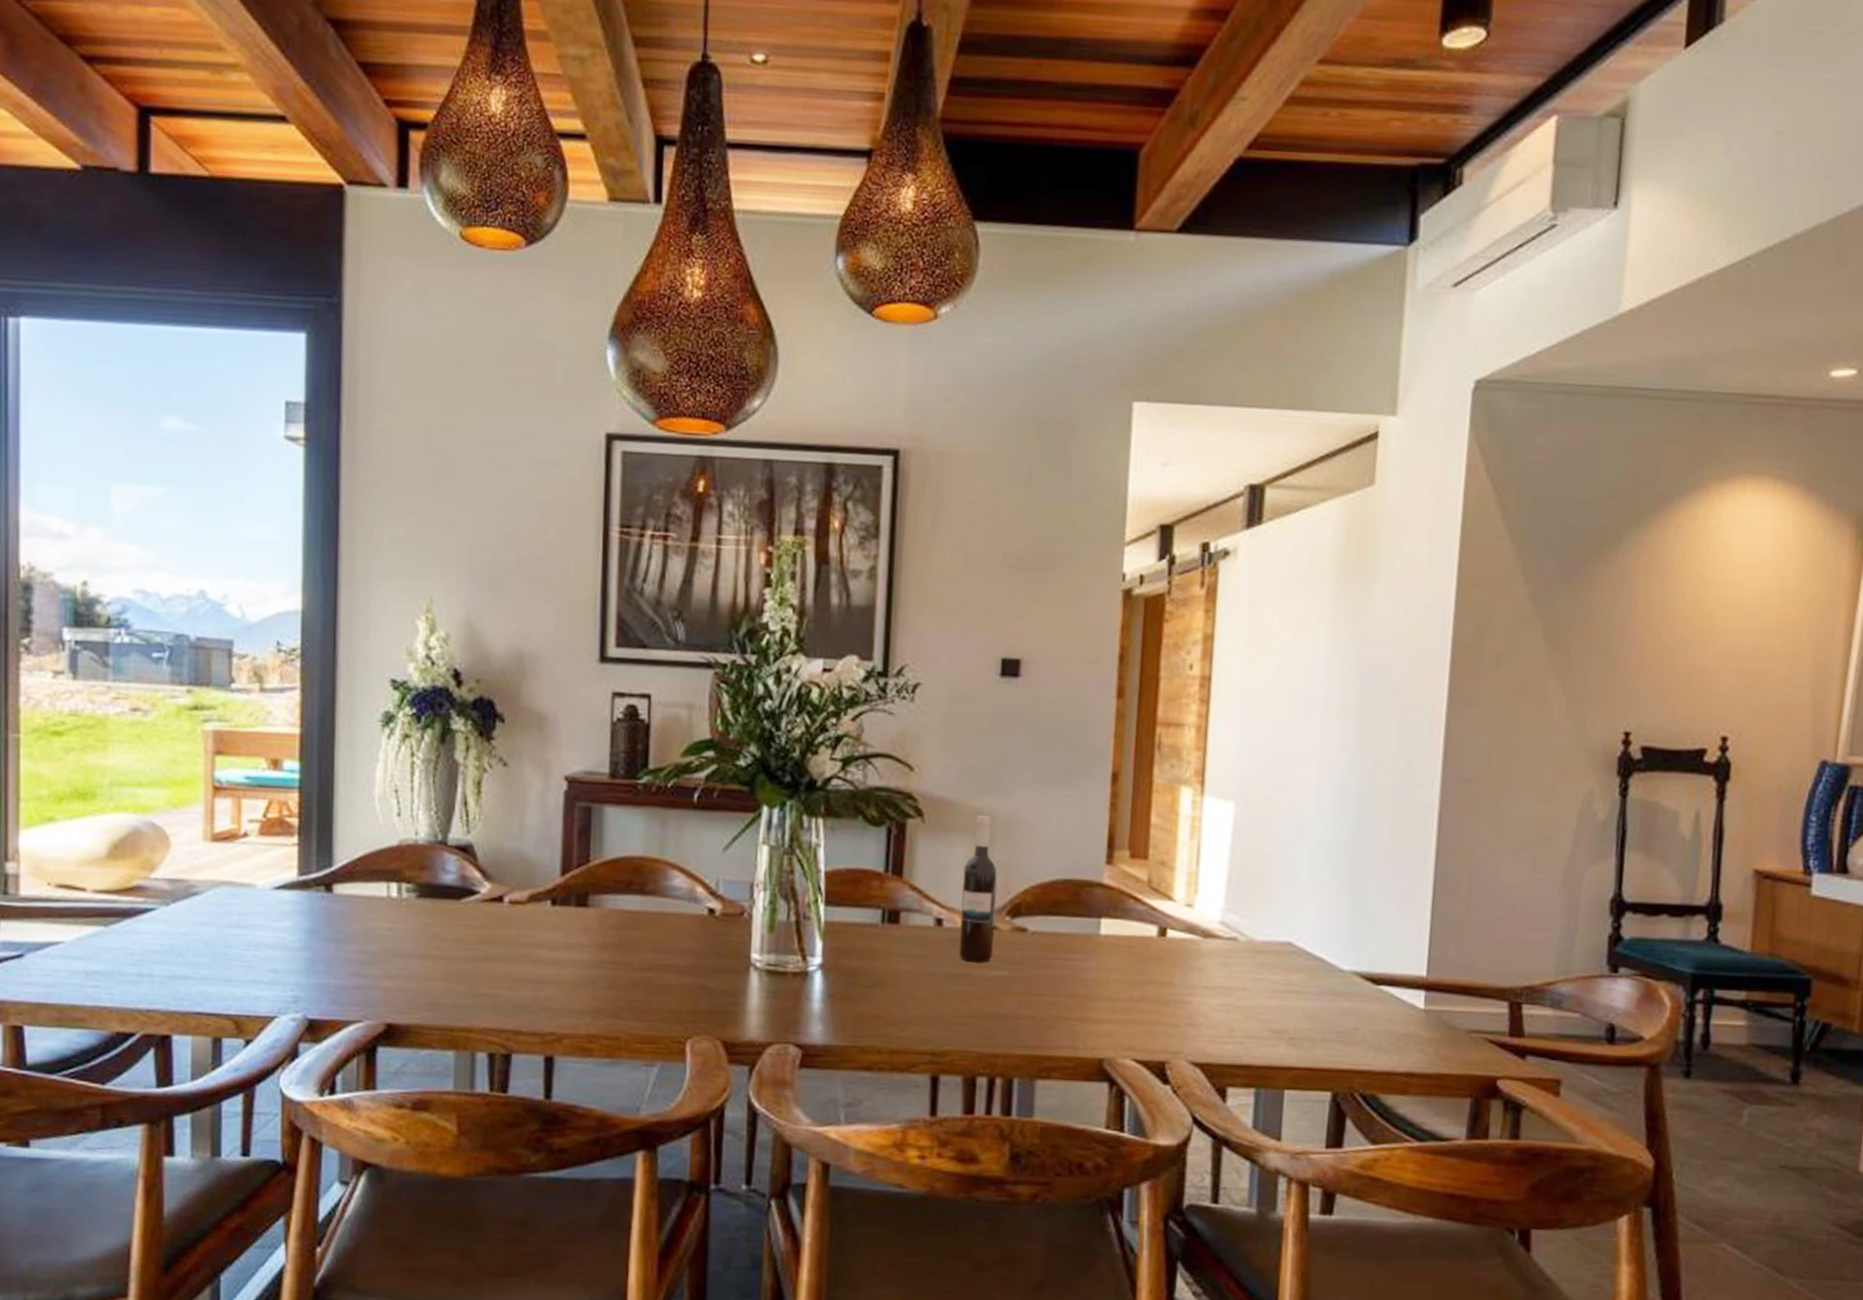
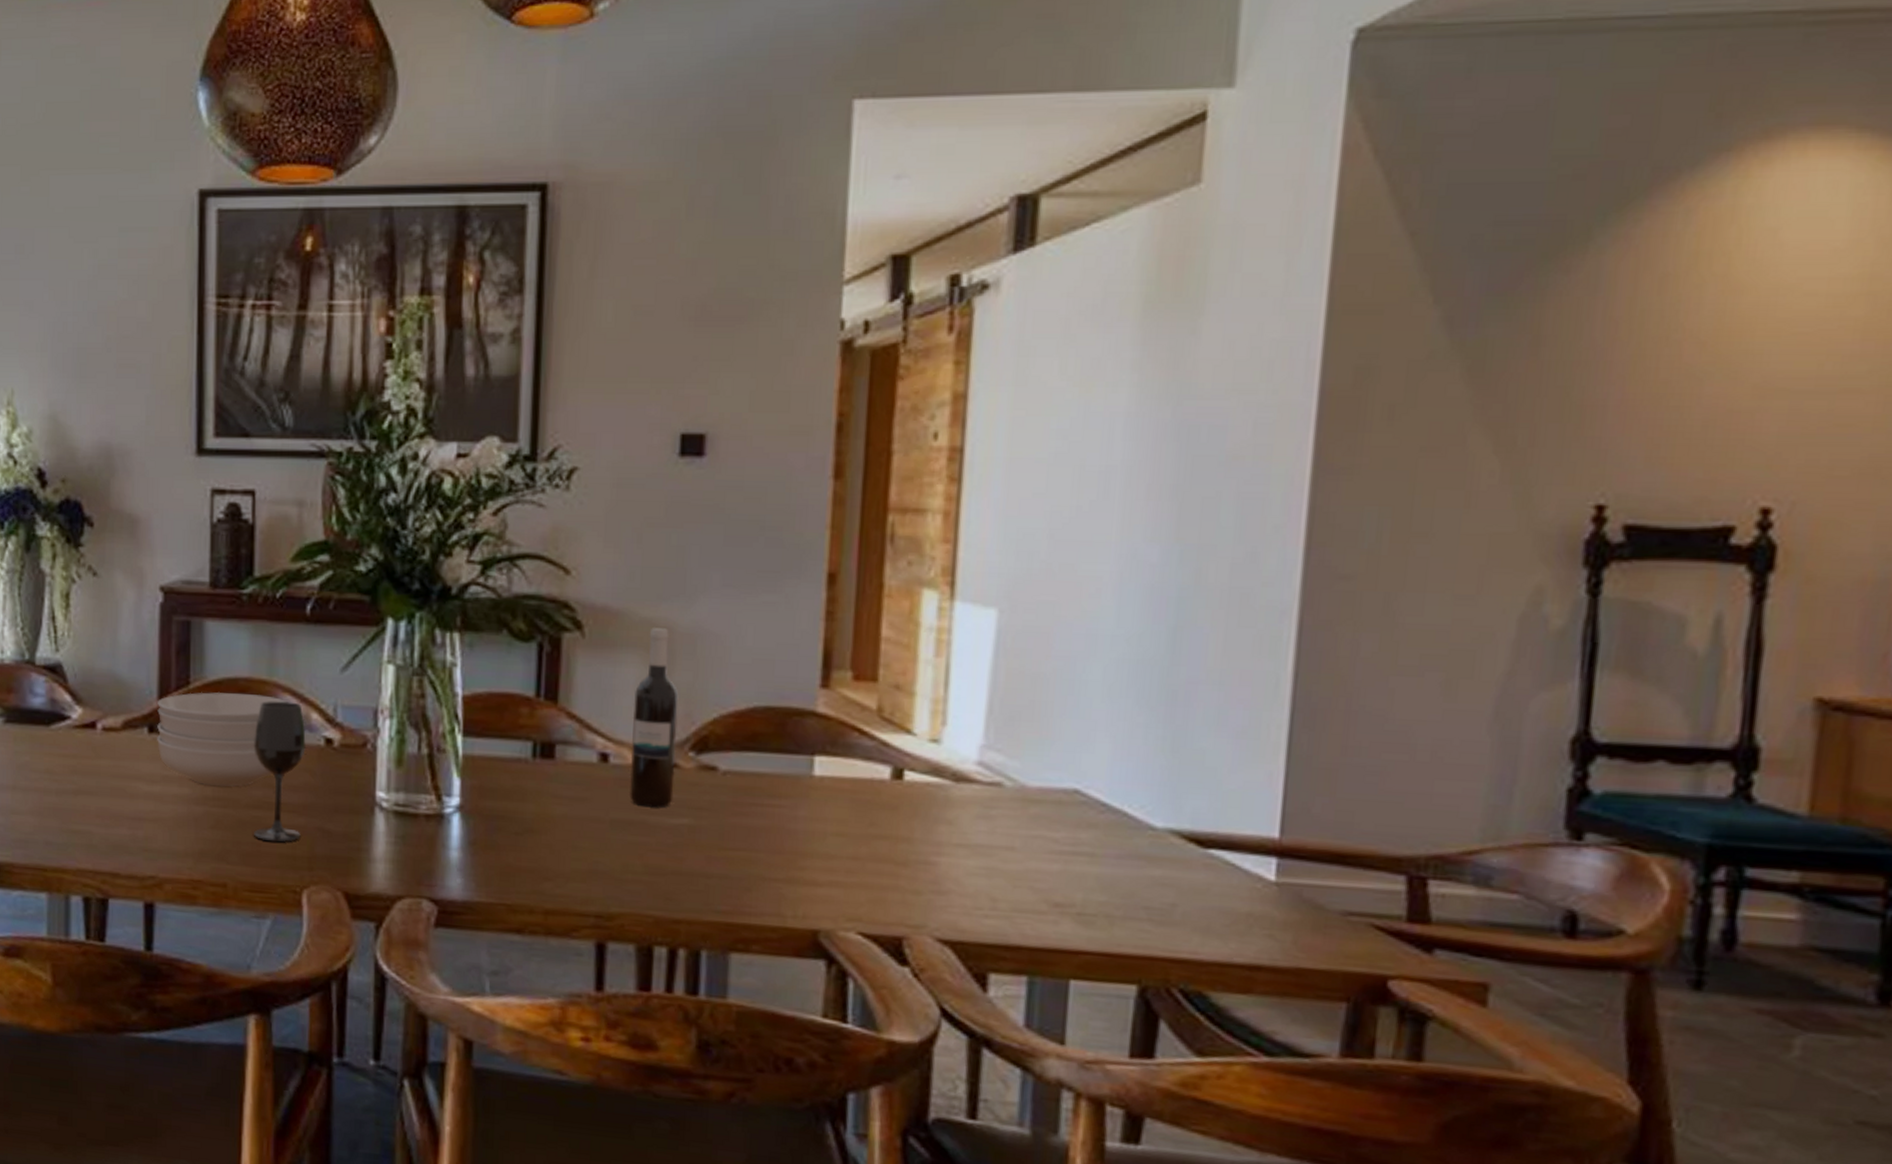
bowl: none [559,869,677,952] -> present [157,692,289,787]
wine glass: none [645,876,692,999] -> present [254,701,306,842]

